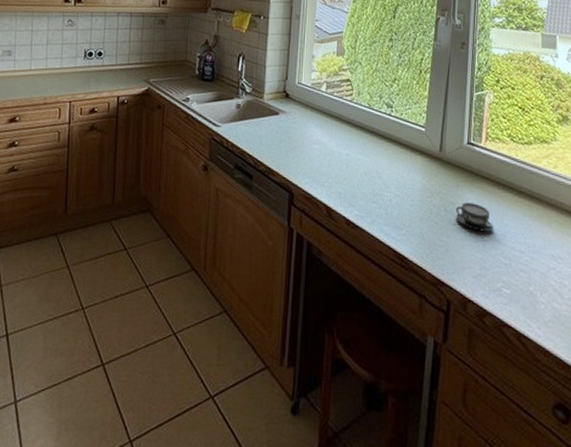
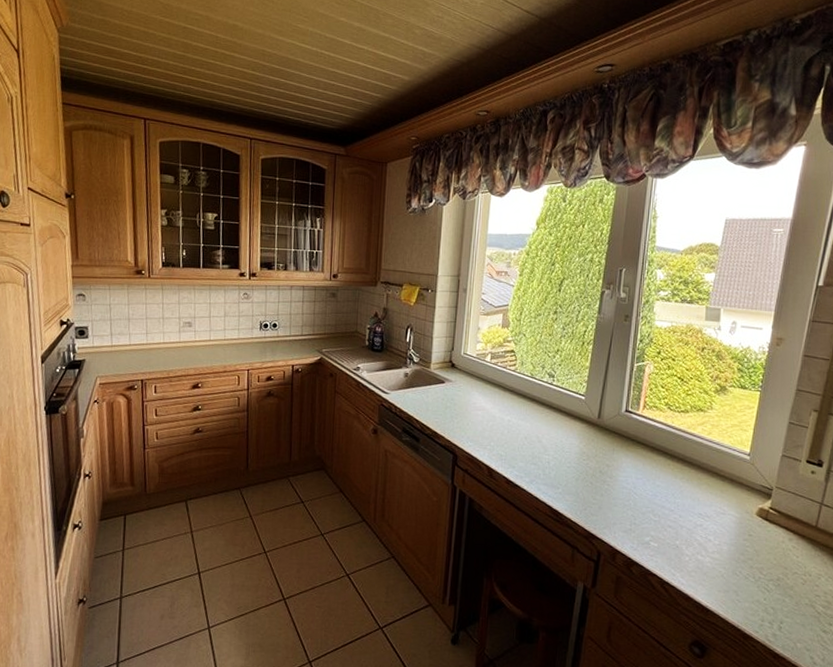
teacup: present [455,203,493,232] -> none [610,465,646,492]

